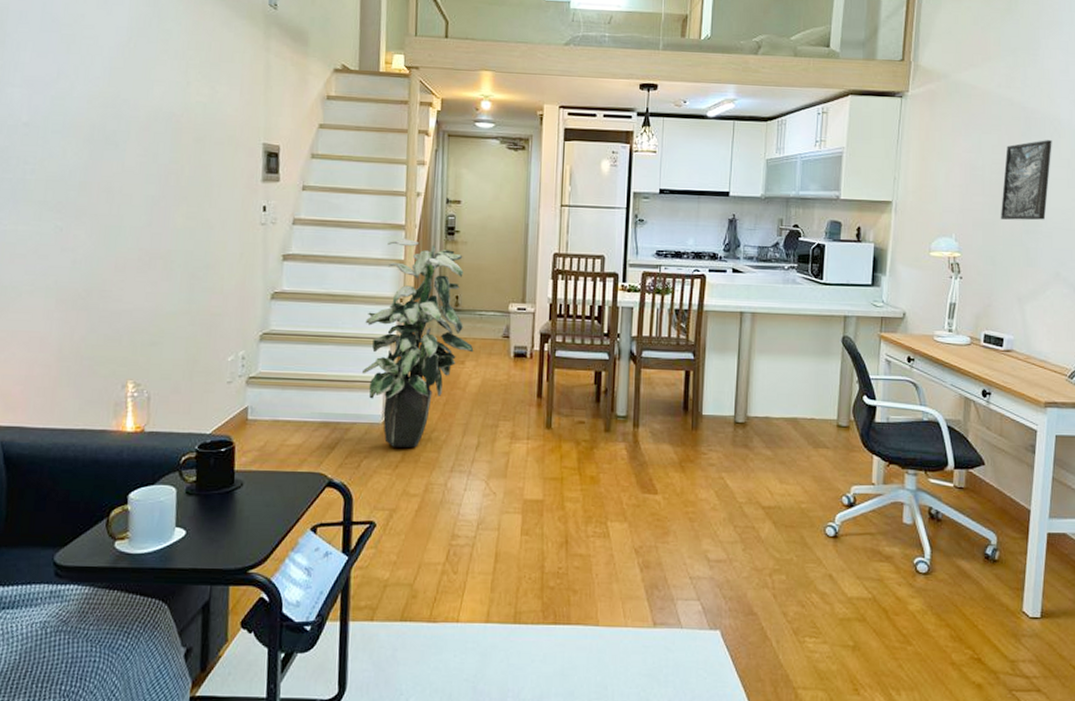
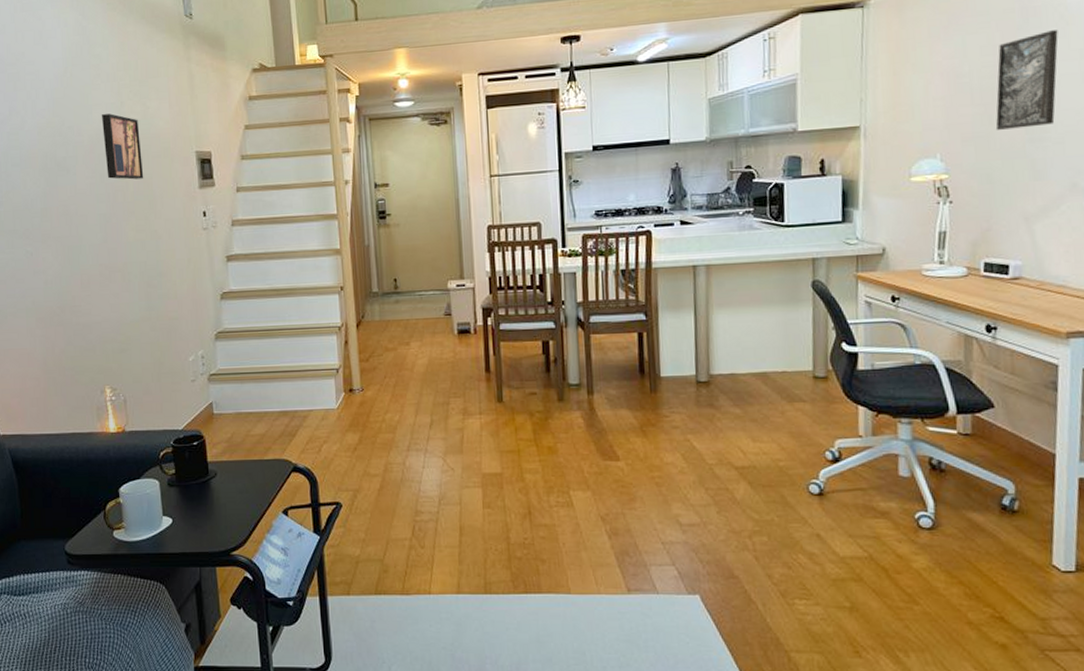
wall art: none [161,92,204,164] -> present [102,113,144,180]
indoor plant: present [361,238,474,448] -> none [309,227,418,431]

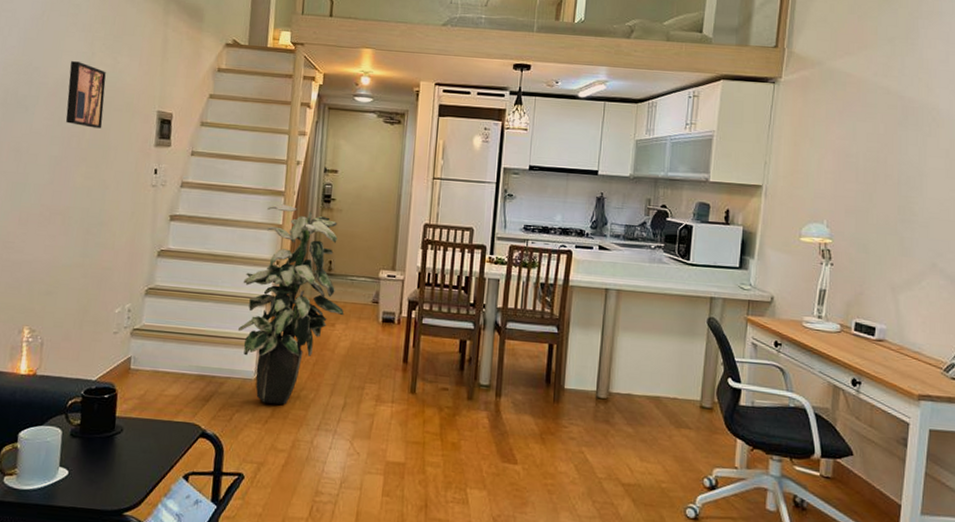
indoor plant: none [309,227,418,431] -> present [237,204,345,405]
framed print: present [995,30,1058,130] -> none [874,129,930,210]

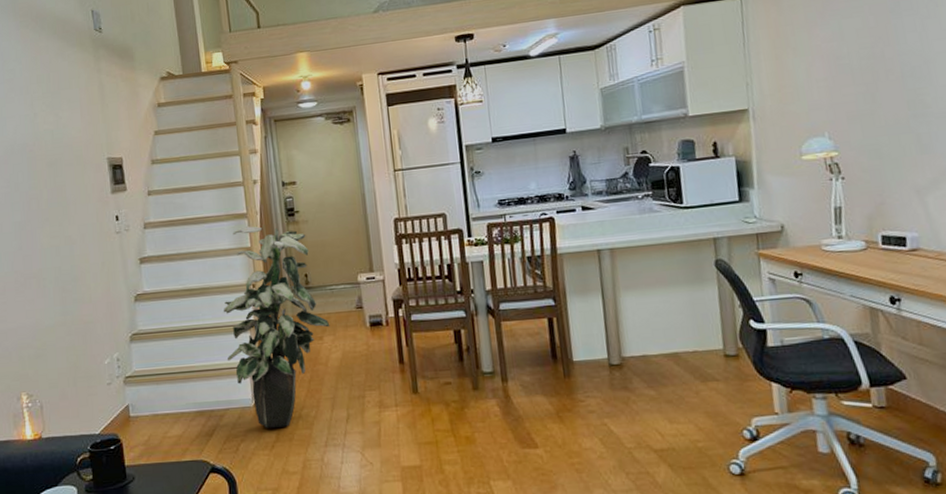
wall art: present [65,61,106,129] -> none [16,125,58,188]

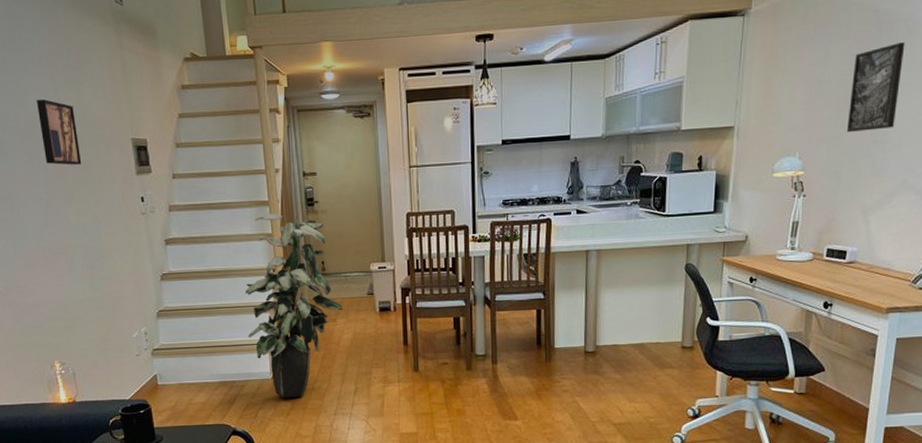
wall art: none [16,125,58,188] -> present [37,99,82,165]
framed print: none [874,11,935,108] -> present [846,42,905,132]

